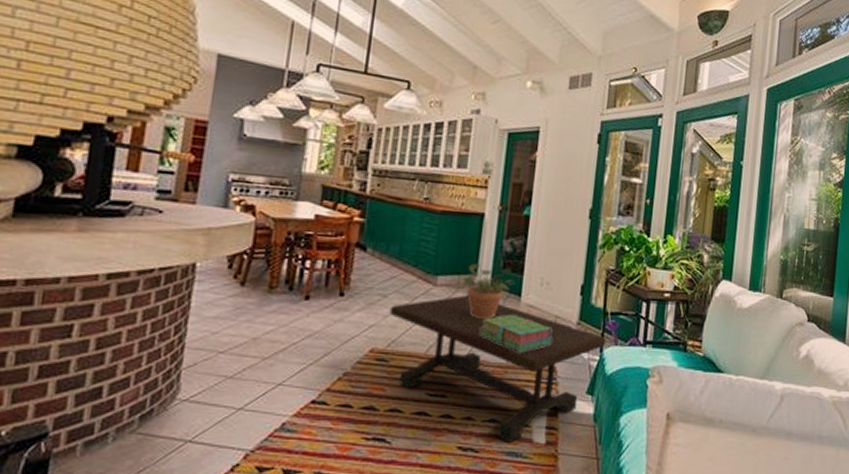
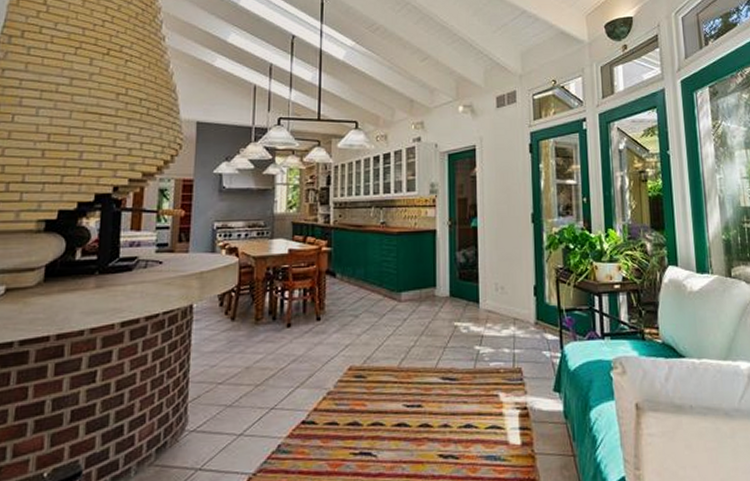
coffee table: present [389,295,606,443] -> none [362,307,565,447]
potted plant: present [463,263,515,319] -> none [424,276,472,328]
stack of books: present [479,314,553,353] -> none [445,320,515,357]

